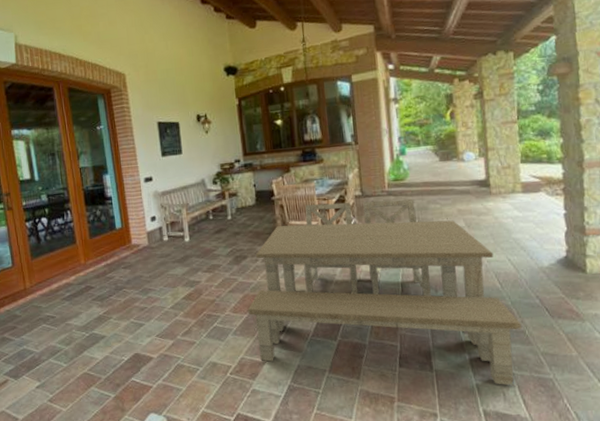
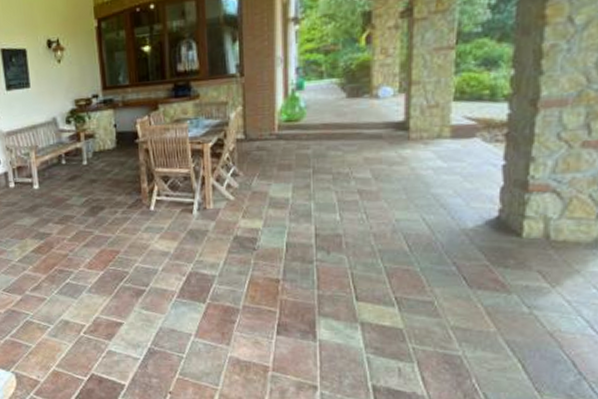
dining table: present [247,199,522,386] -> none [104,144,431,361]

